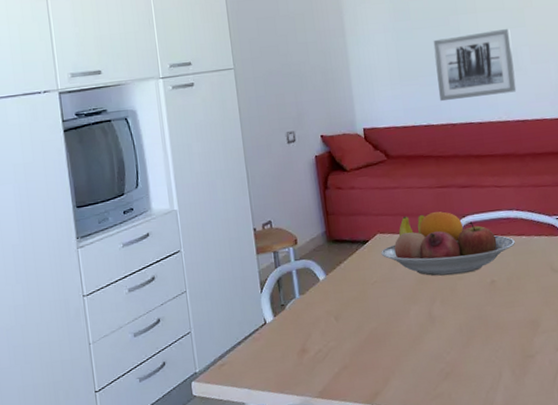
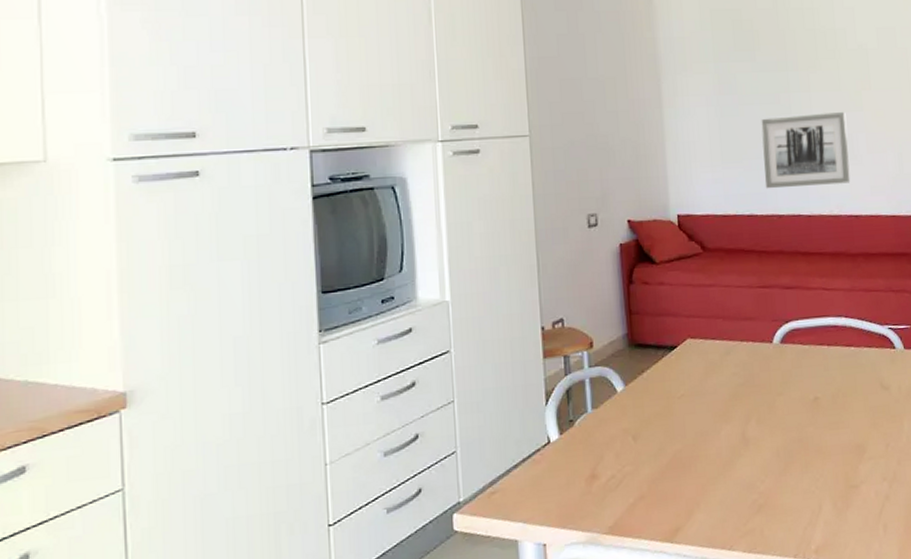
fruit bowl: present [381,211,515,276] -> none [691,315,843,391]

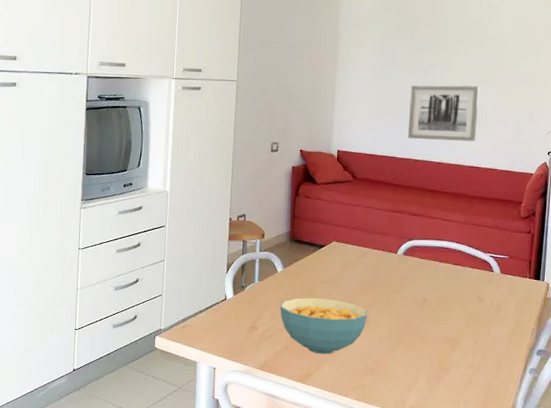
cereal bowl: none [626,417,745,498] -> present [280,297,368,355]

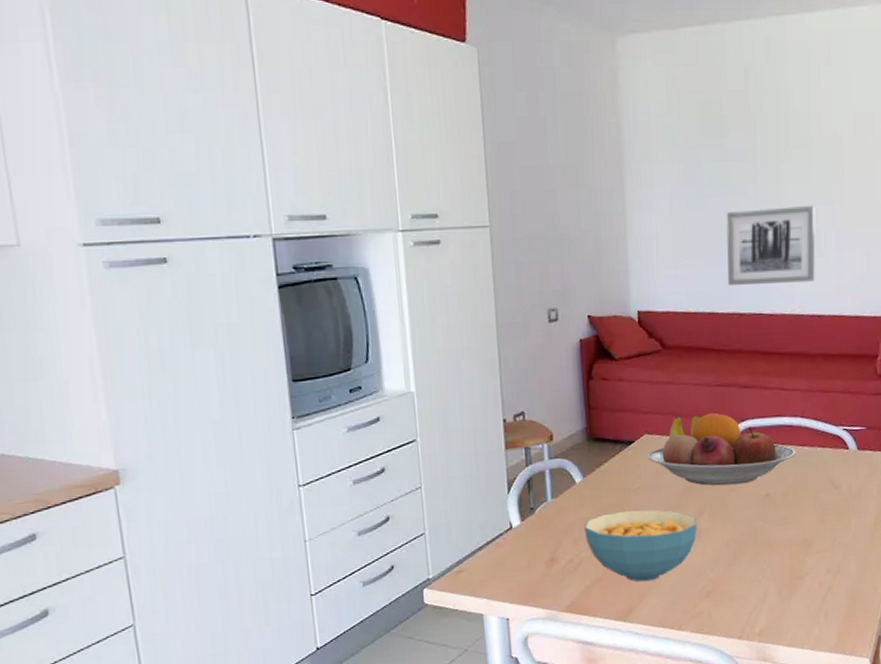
fruit bowl: none [334,231,450,289] -> present [647,413,796,486]

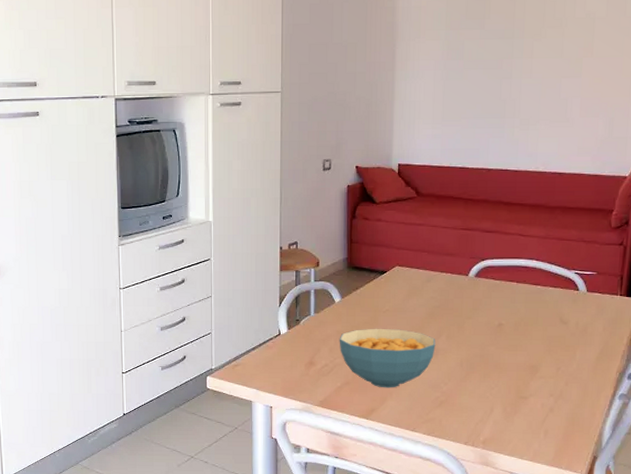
fruit bowl: present [647,413,796,486] -> none [397,253,529,314]
wall art: present [726,205,815,286] -> none [478,77,564,146]

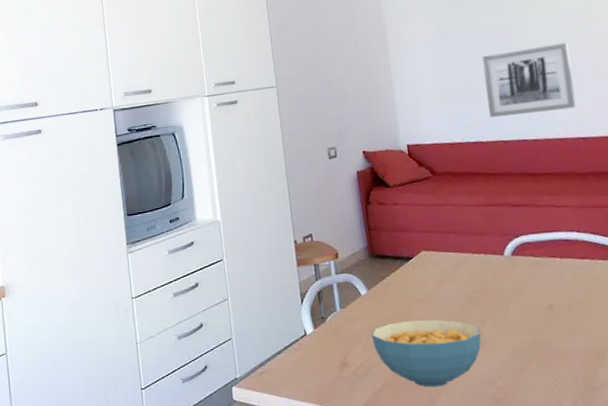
wall art: none [478,77,564,146] -> present [482,42,576,118]

